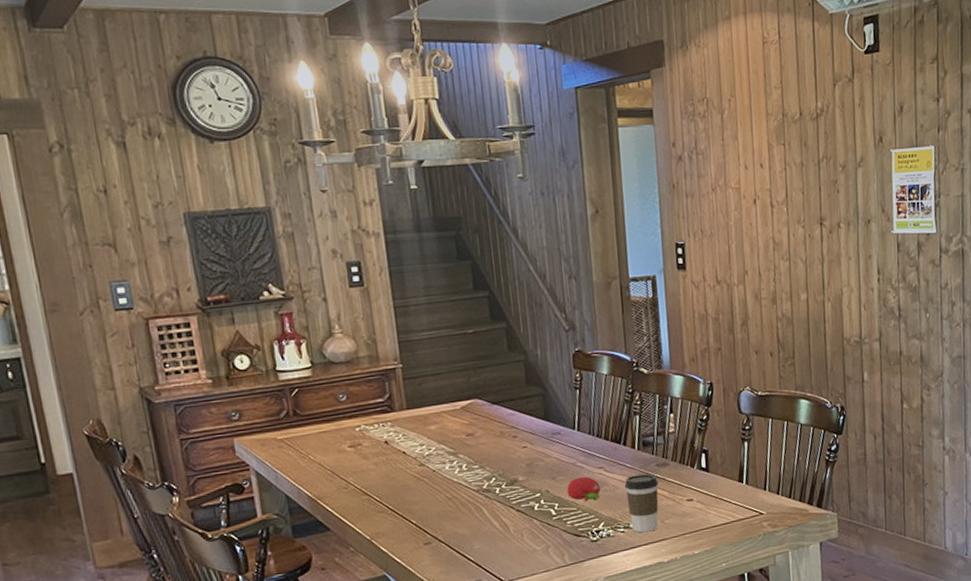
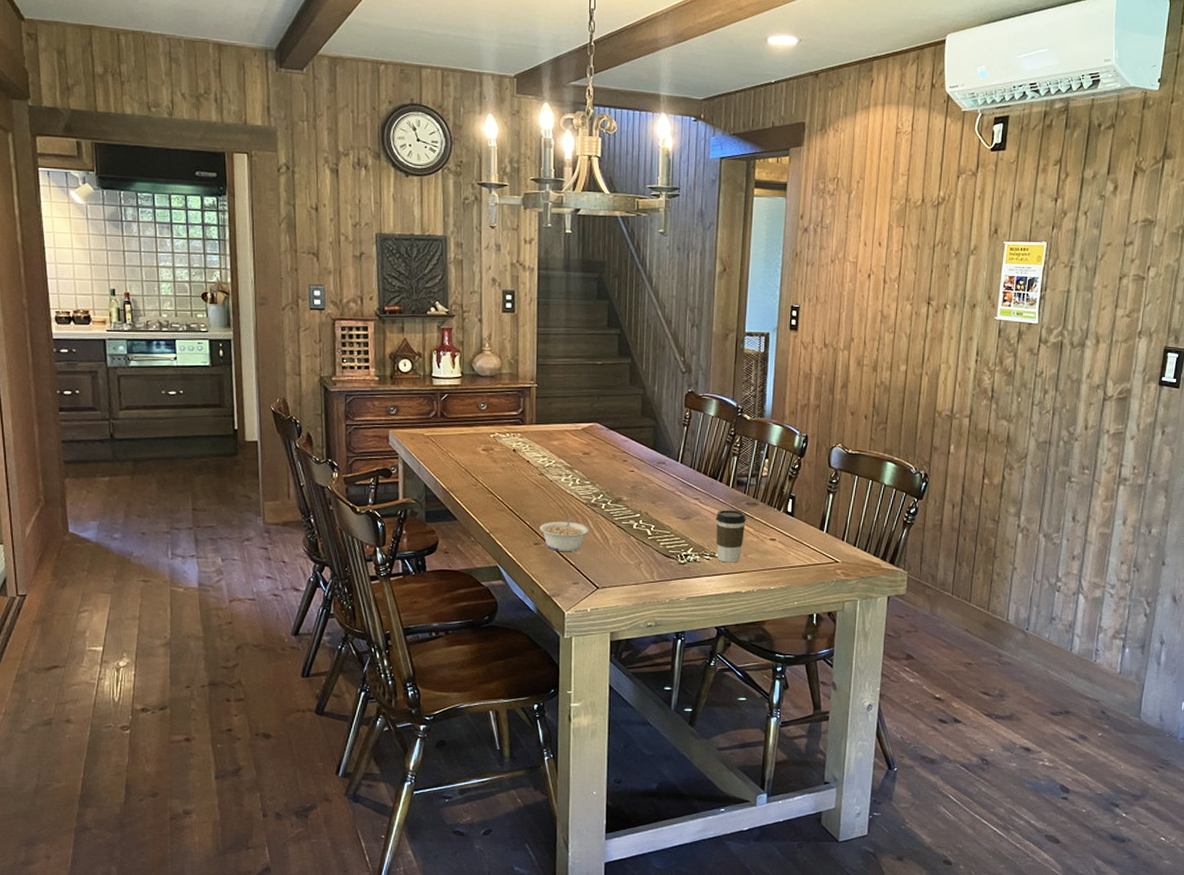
legume: none [428,506,486,549] -> present [540,515,590,552]
fruit: present [566,476,601,501] -> none [663,504,694,527]

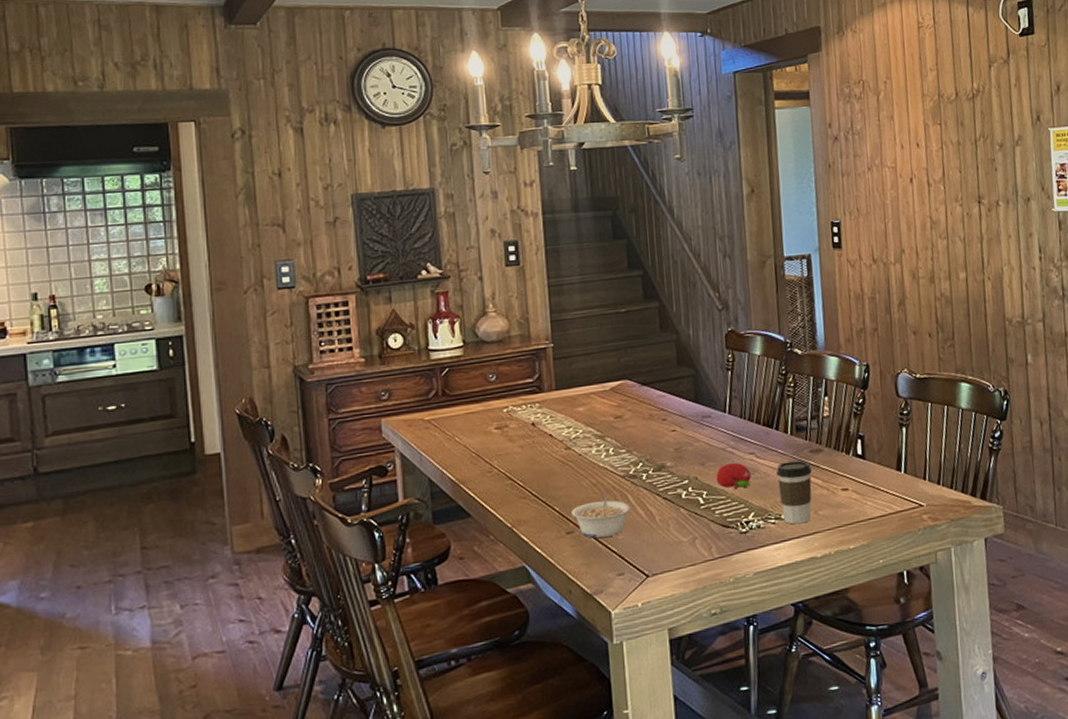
fruit: none [663,504,694,527] -> present [716,462,751,489]

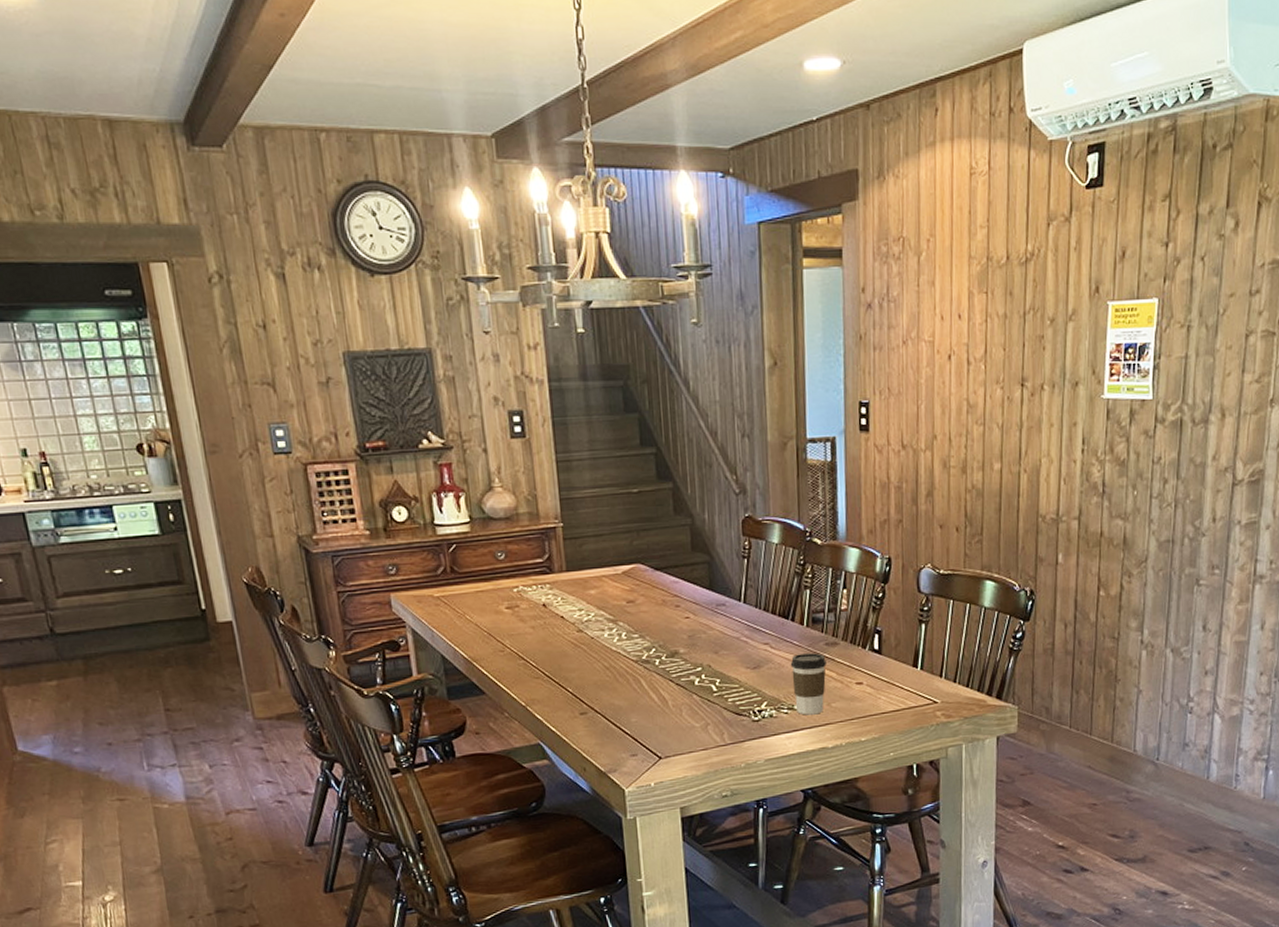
legume: present [571,492,631,539] -> none [584,676,644,720]
fruit: present [716,462,751,489] -> none [729,652,765,679]

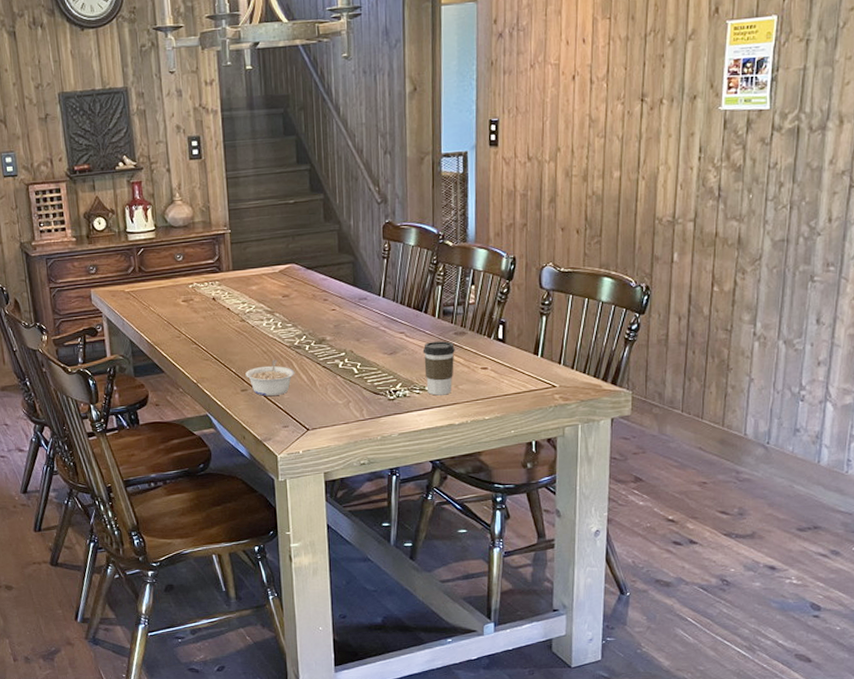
legume: none [584,676,644,720] -> present [245,359,295,397]

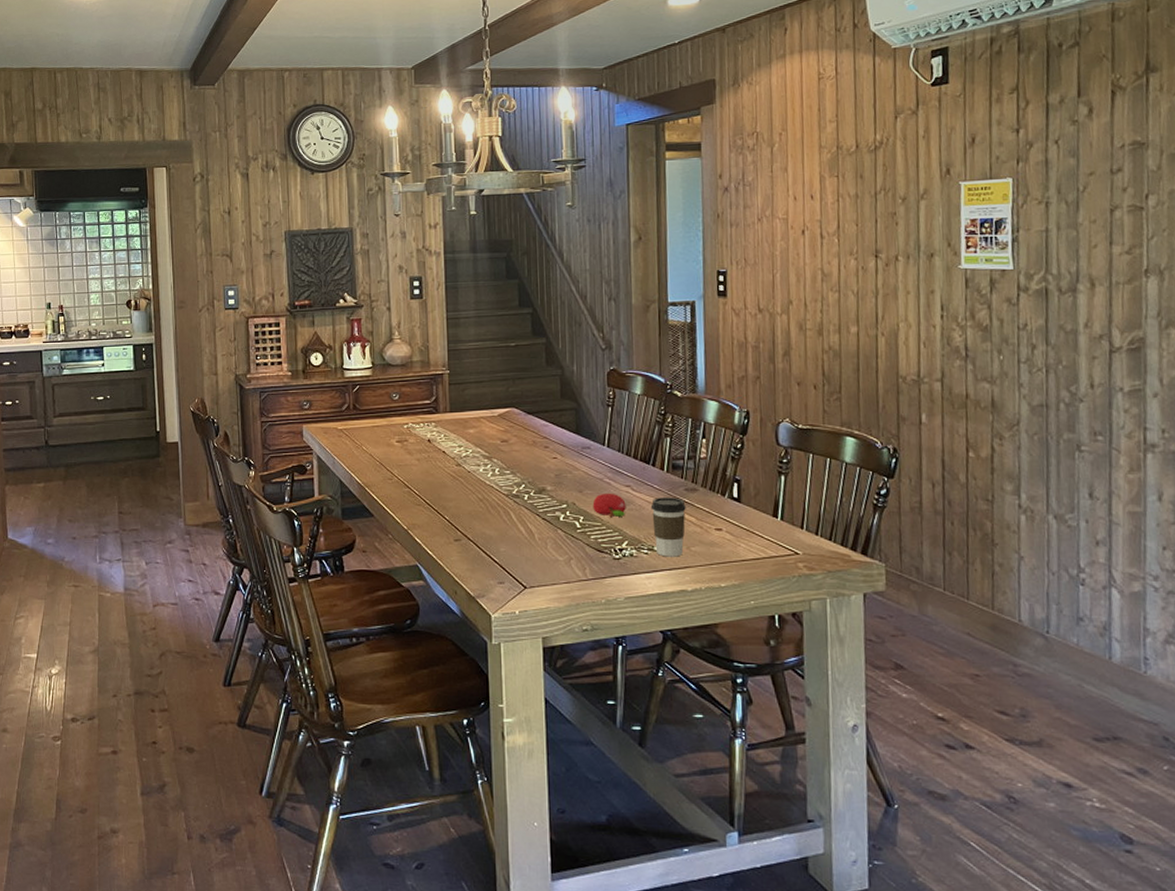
legume: present [245,359,295,397] -> none [460,508,513,549]
fruit: none [369,339,400,363] -> present [592,493,626,518]

